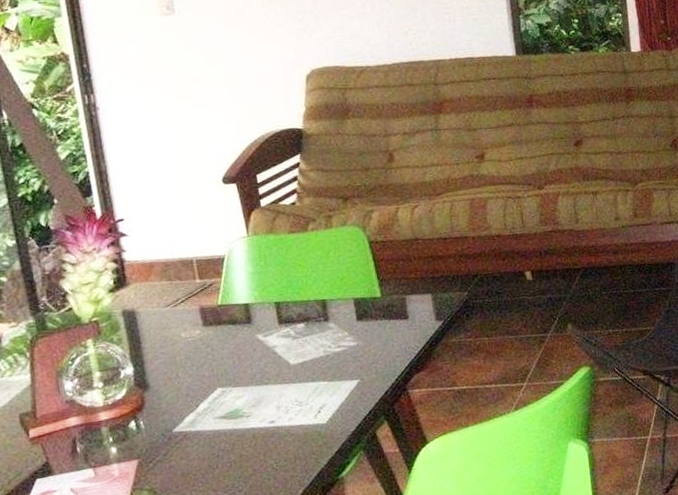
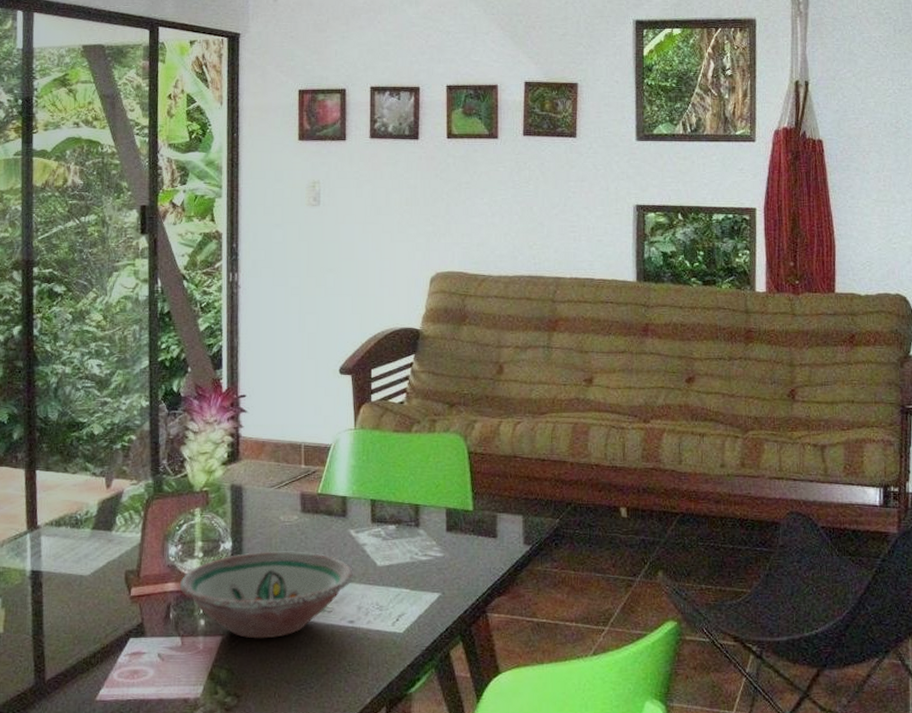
bowl: none [82,362,269,457] -> present [179,551,354,639]

